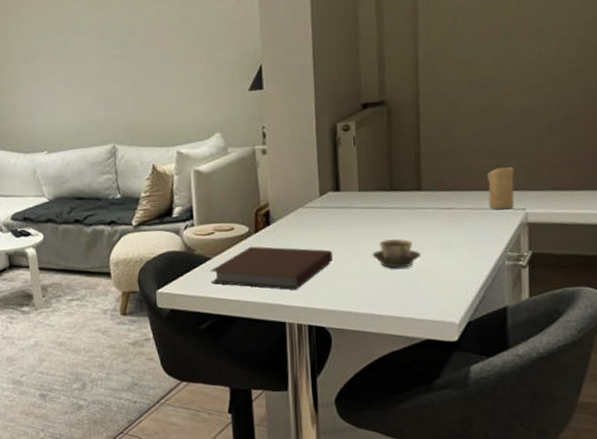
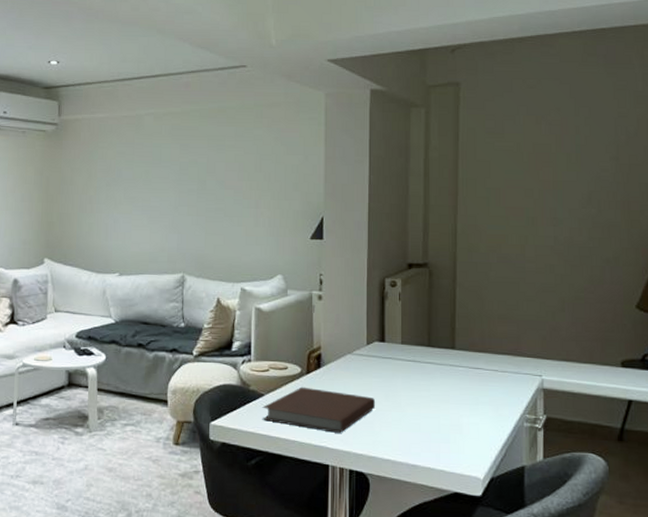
cup: present [372,238,421,269] -> none [410,391,452,421]
candle: present [487,167,514,210] -> none [511,336,533,375]

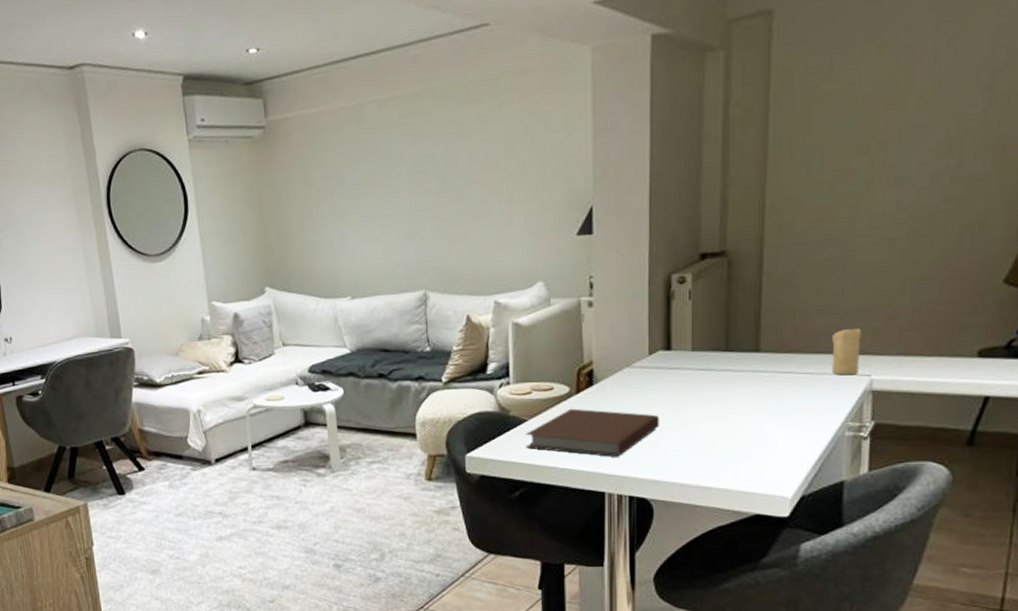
candle: none [511,336,533,375] -> present [832,329,861,376]

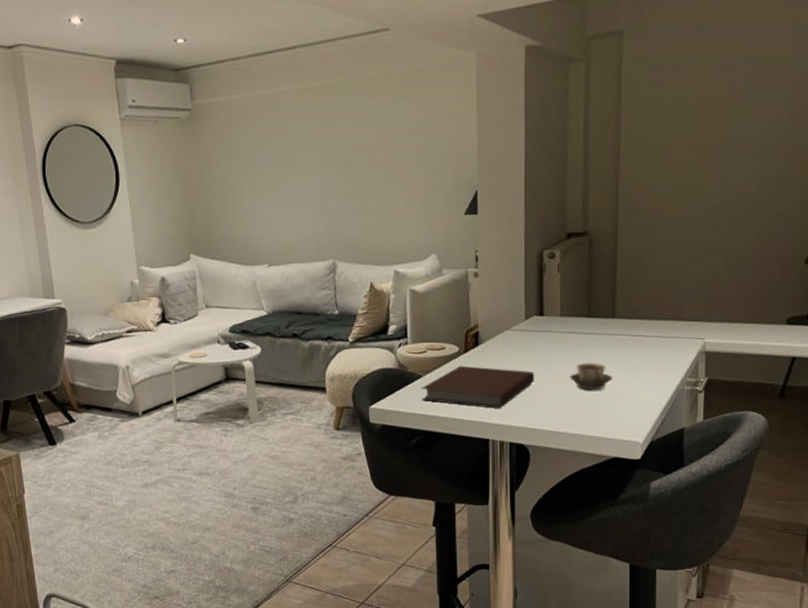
cup: none [702,404,755,437] -> present [569,362,612,391]
candle: present [832,329,861,376] -> none [673,299,696,339]

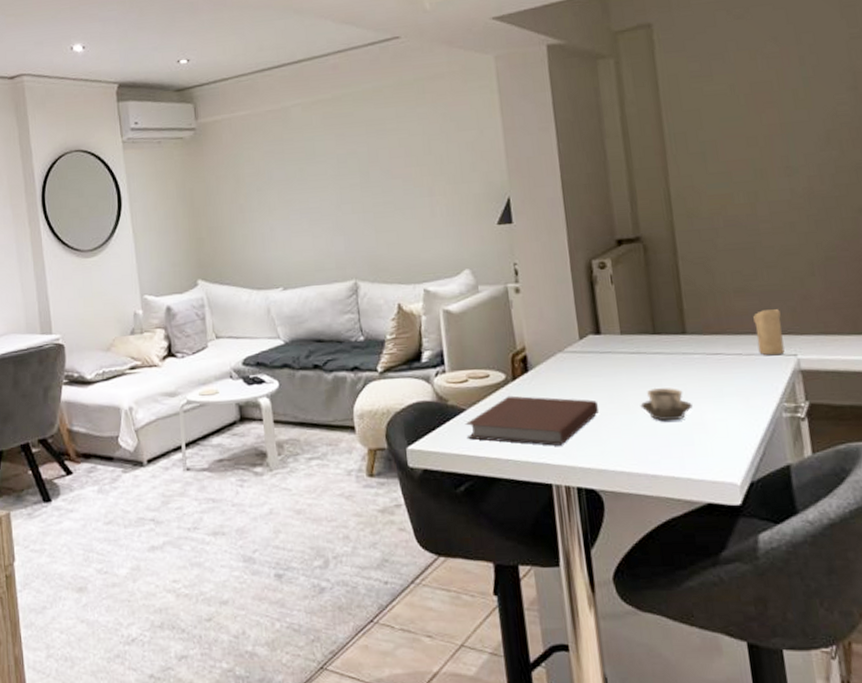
candle: none [673,299,696,339] -> present [753,309,785,356]

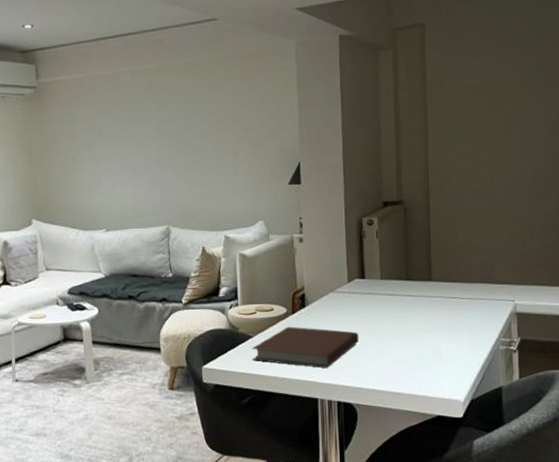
cup: present [640,387,693,422] -> none [391,323,432,350]
candle: present [753,309,785,356] -> none [484,264,506,301]

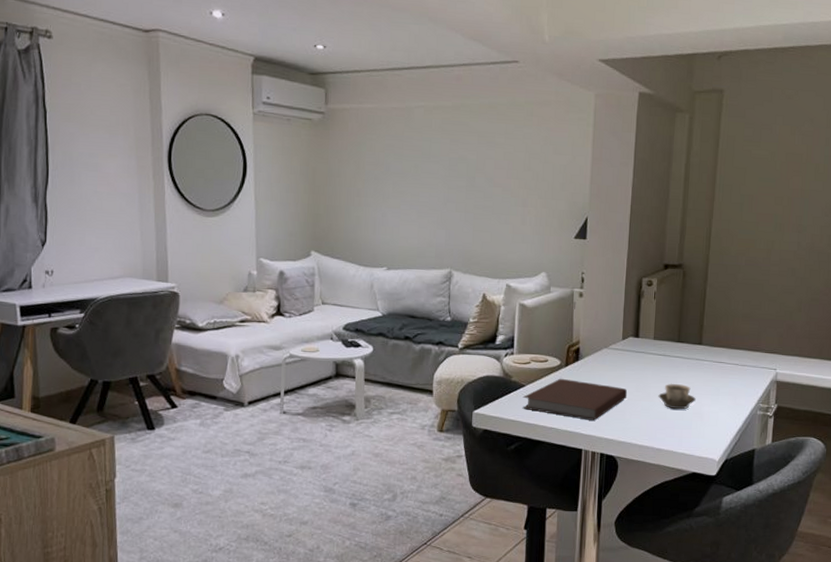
cup: none [391,323,432,350] -> present [658,383,696,410]

